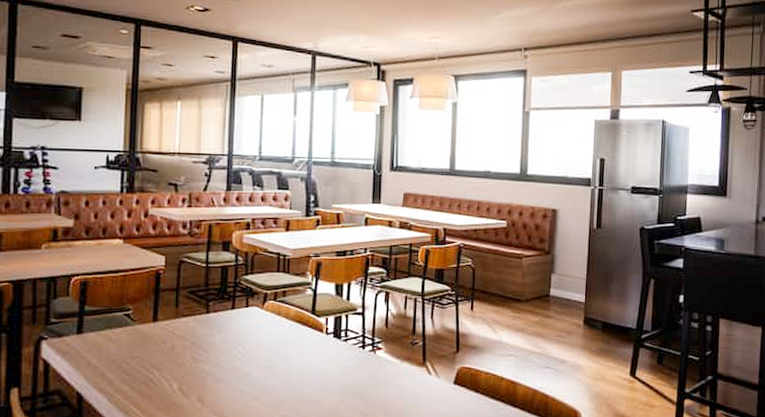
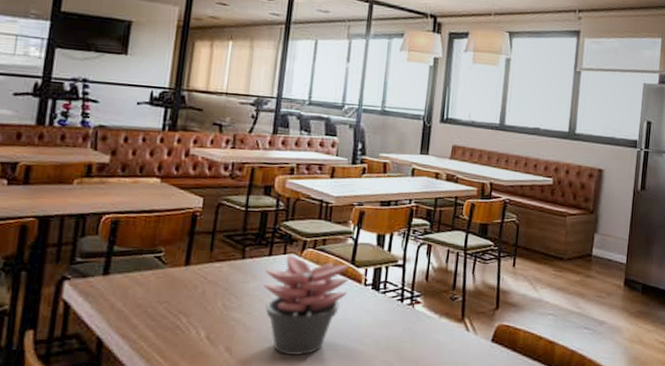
succulent plant: none [229,306,311,404] -> present [263,254,350,356]

